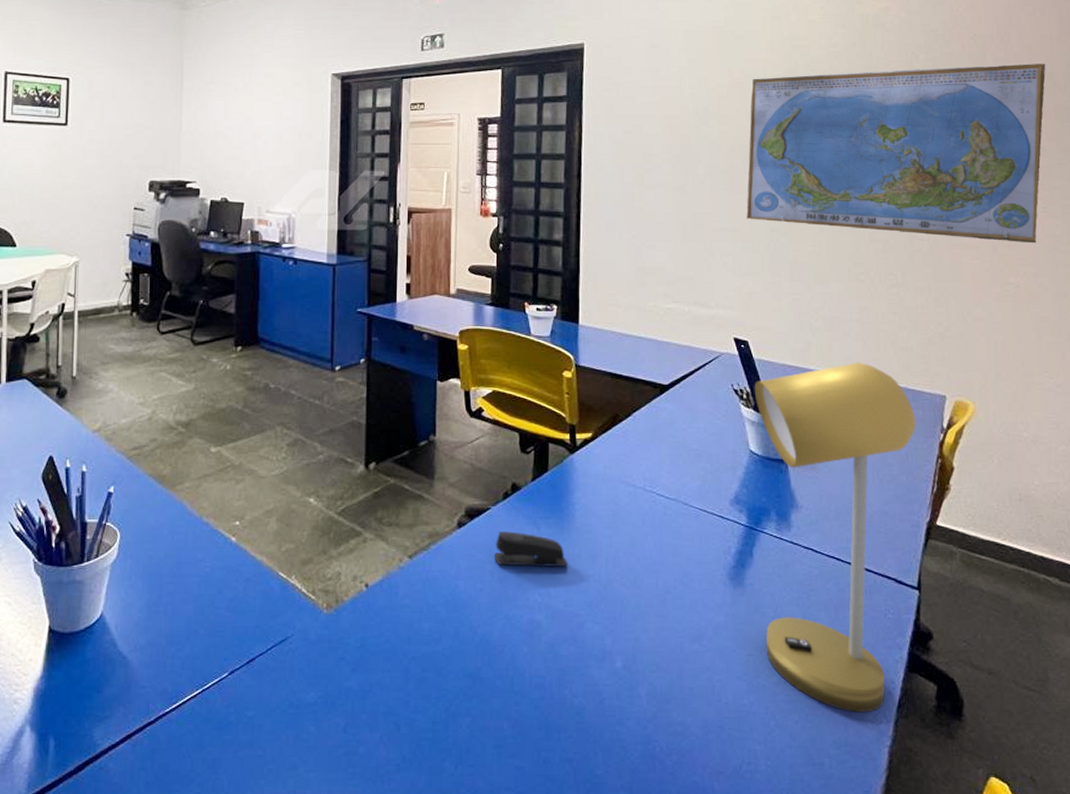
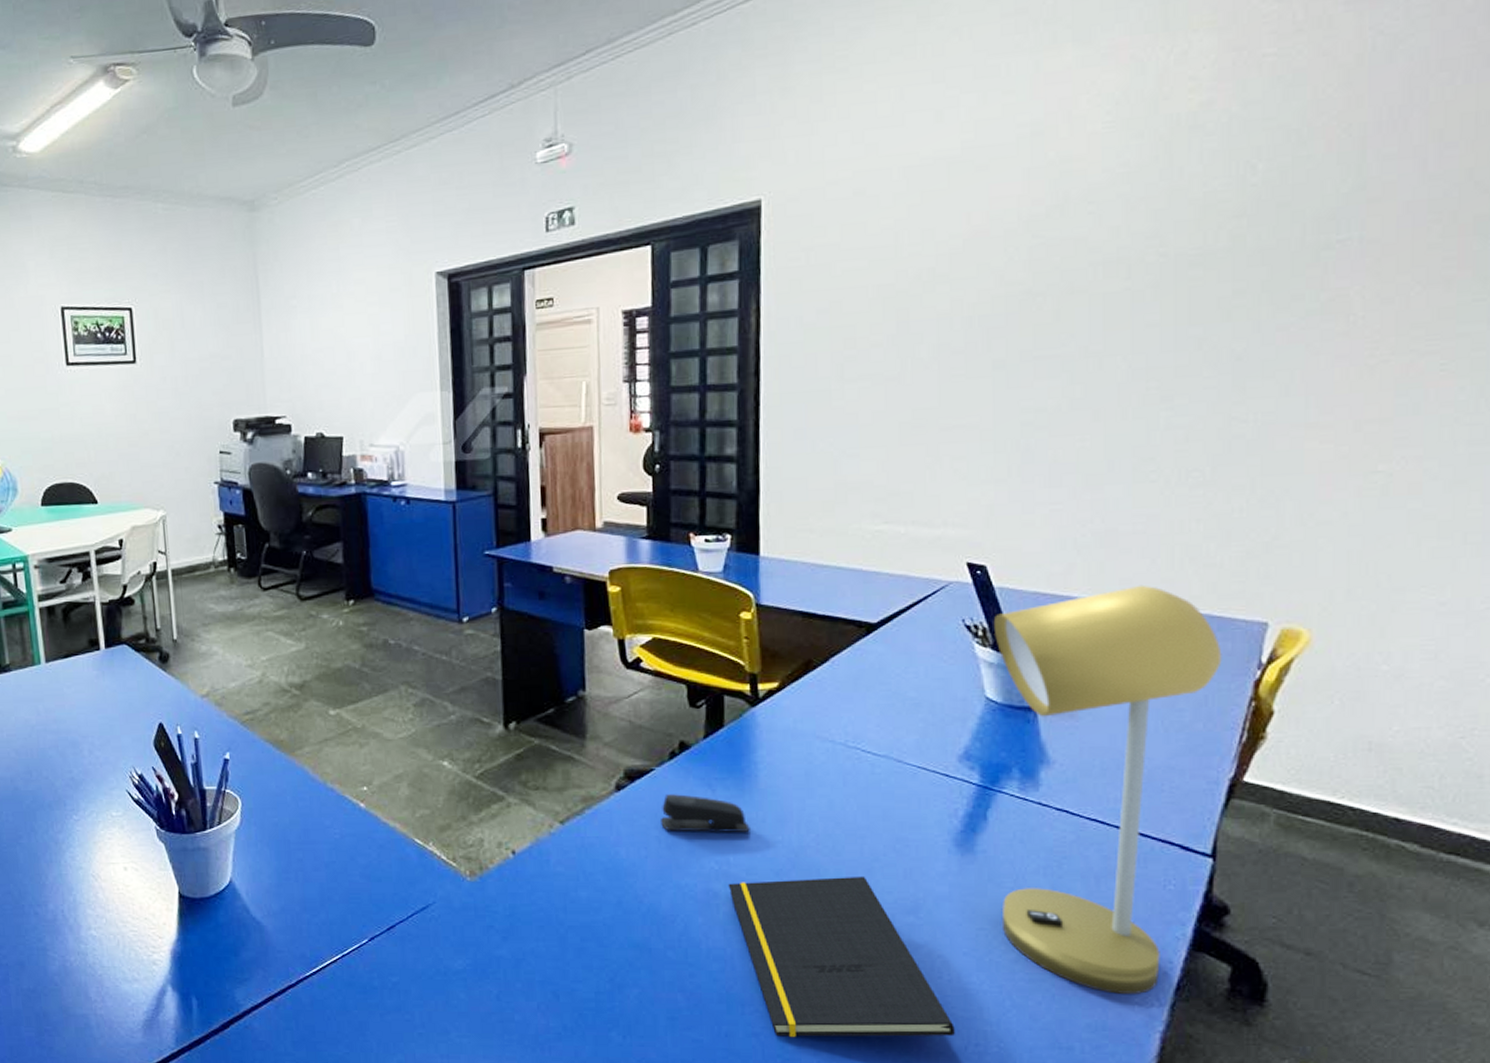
notepad: none [548,607,732,761] -> present [728,875,955,1037]
world map: present [746,64,1046,244] -> none [987,156,1465,416]

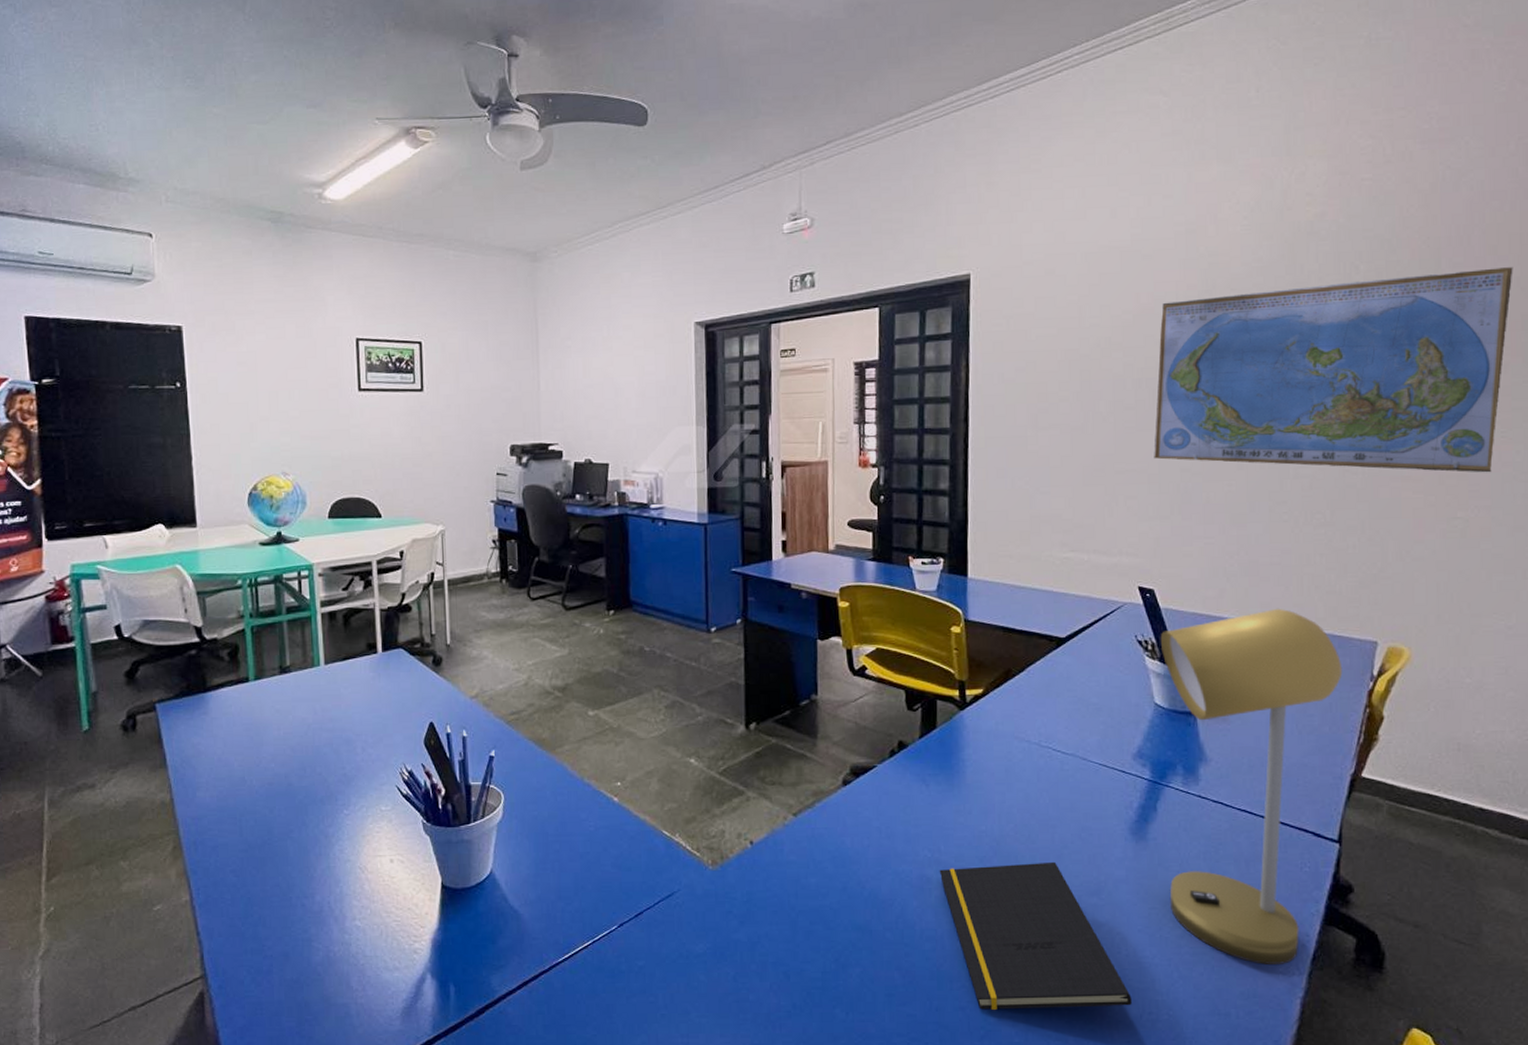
stapler: present [661,794,750,832] -> none [882,788,958,823]
world map: none [987,156,1465,416] -> present [1154,267,1513,473]

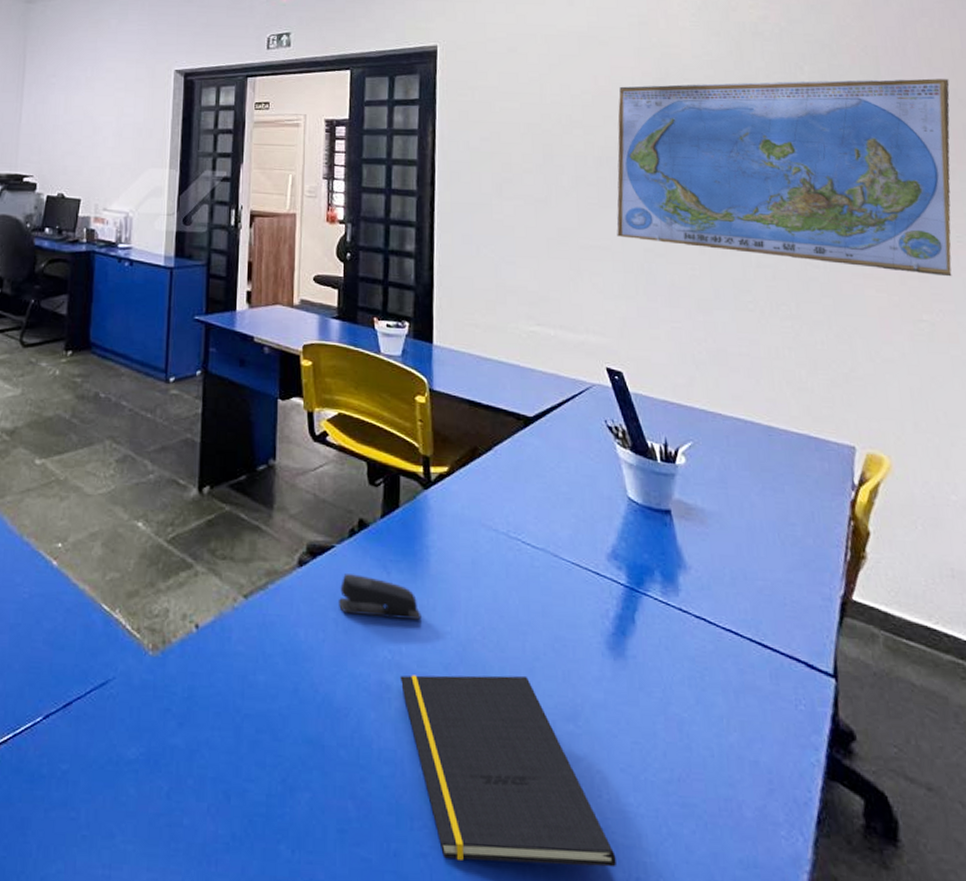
stapler: none [882,788,958,823] -> present [339,574,422,620]
desk lamp: present [1160,608,1343,964] -> none [631,402,823,827]

